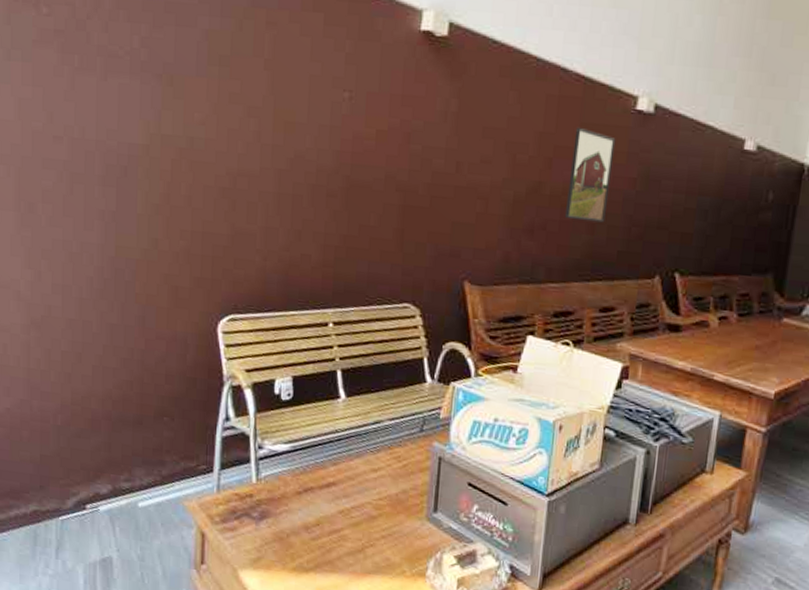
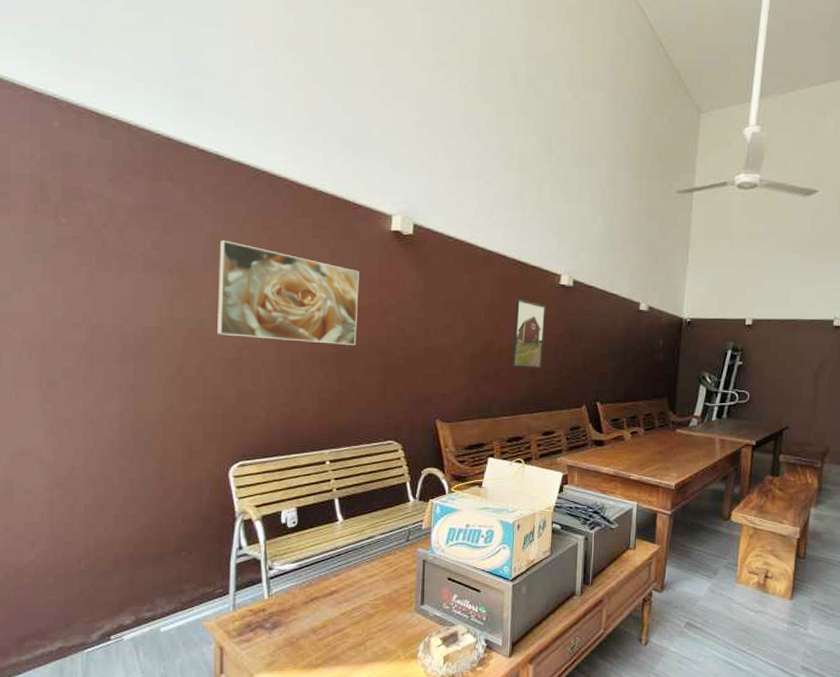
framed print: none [210,38,379,179] -> present [217,240,359,345]

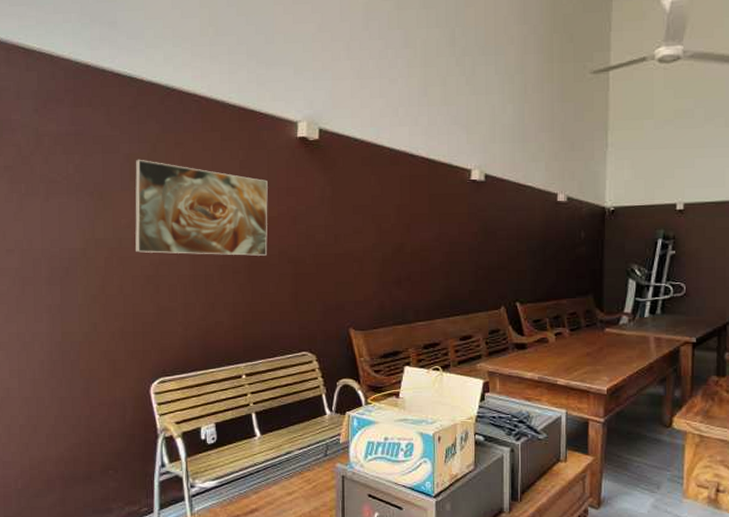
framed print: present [511,298,546,368] -> none [424,197,458,270]

